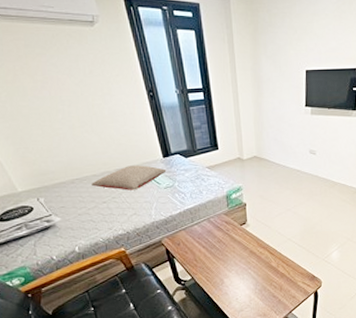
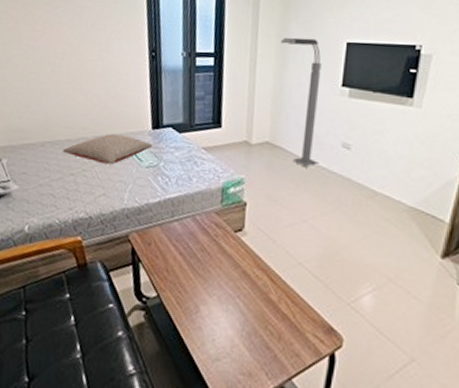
floor lamp: none [255,69,295,172] -> present [281,37,322,168]

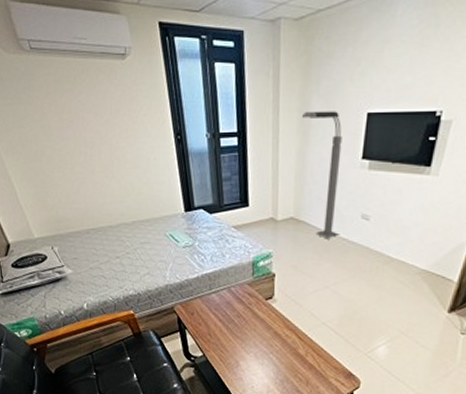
pillow: present [63,134,153,165] -> none [107,218,187,247]

